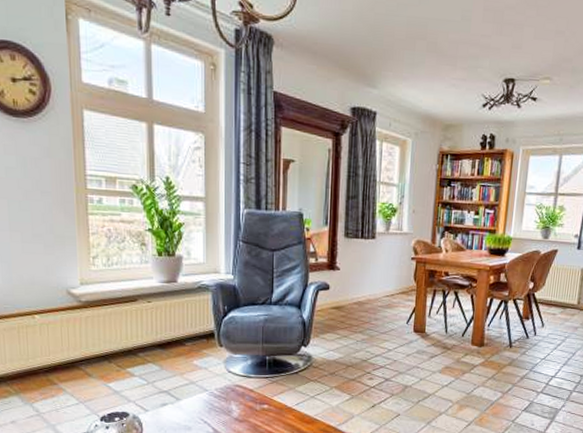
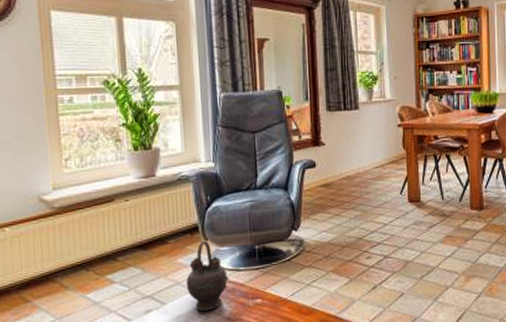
teapot: none [200,346,240,411] -> present [186,240,229,312]

